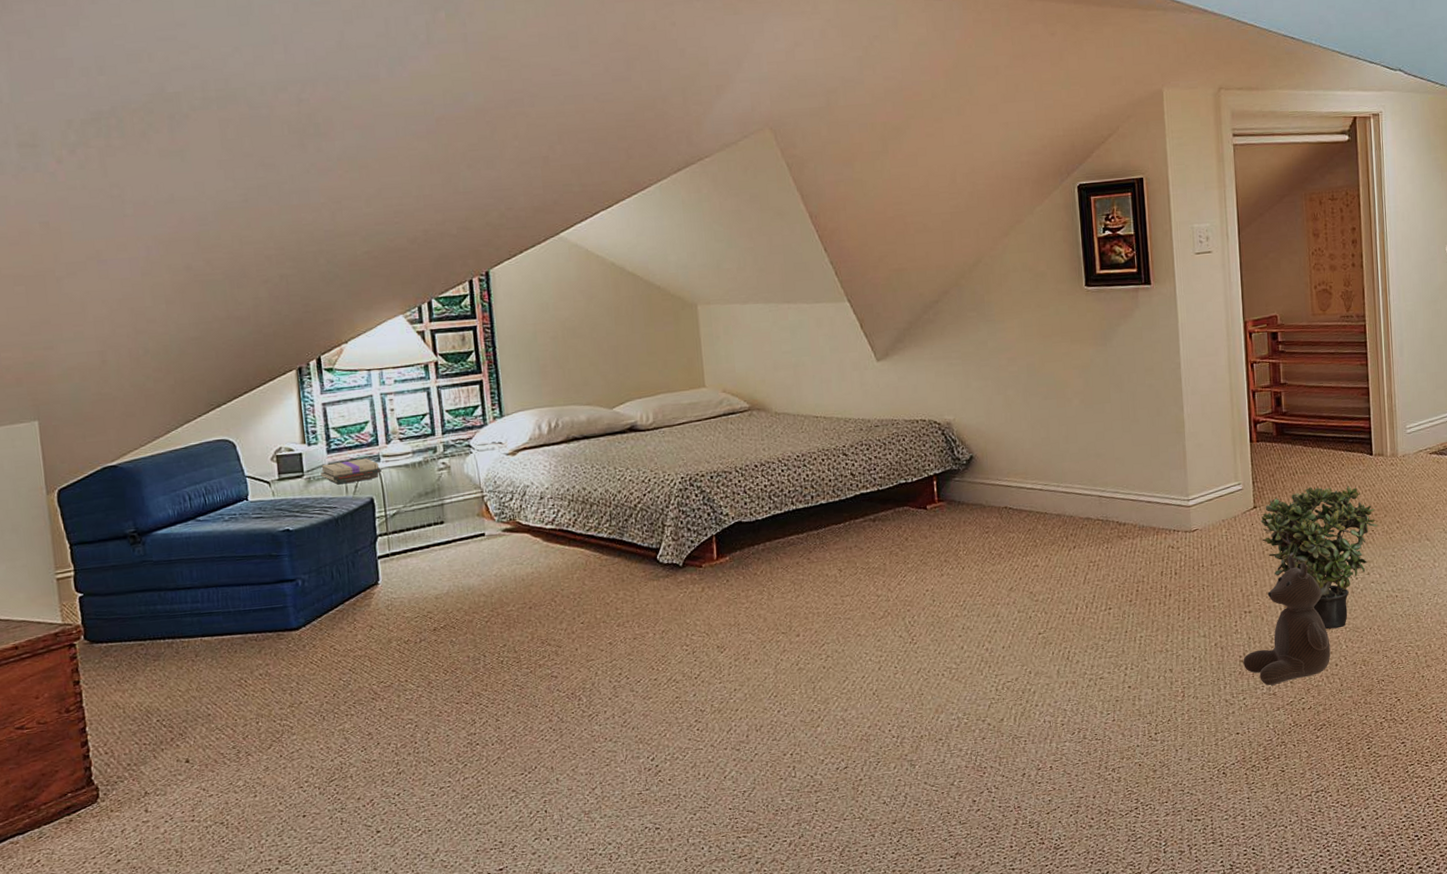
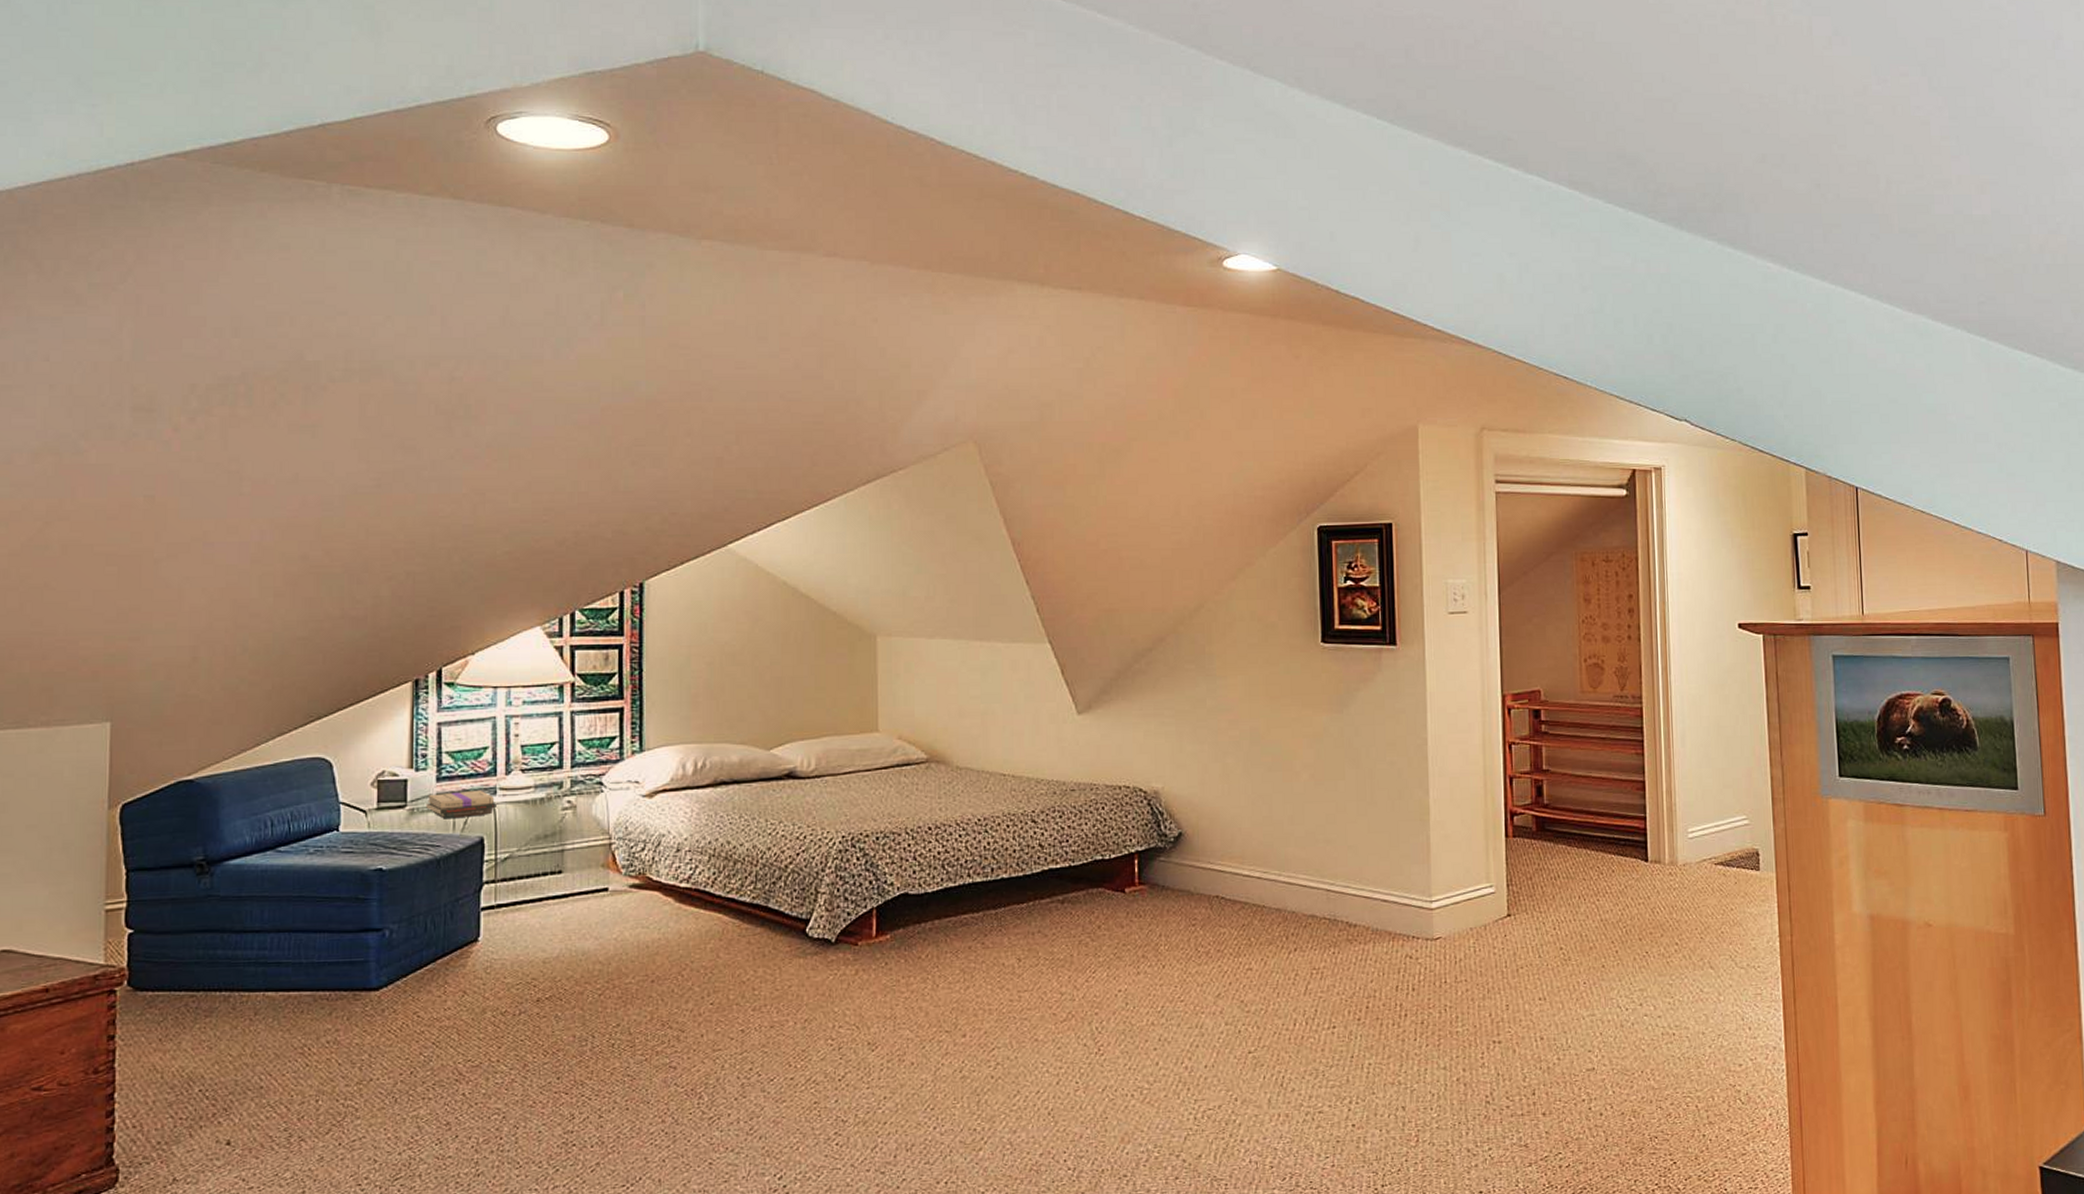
stuffed animal: present [1243,555,1331,685] -> none [1490,975,1595,1134]
potted plant: present [1260,486,1378,630] -> none [1515,895,1653,1070]

